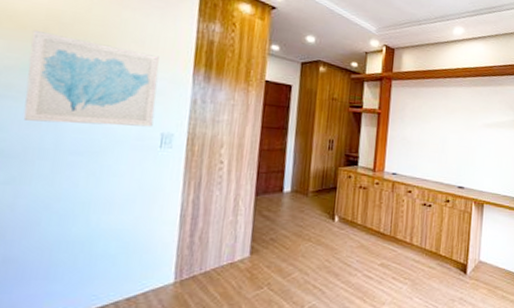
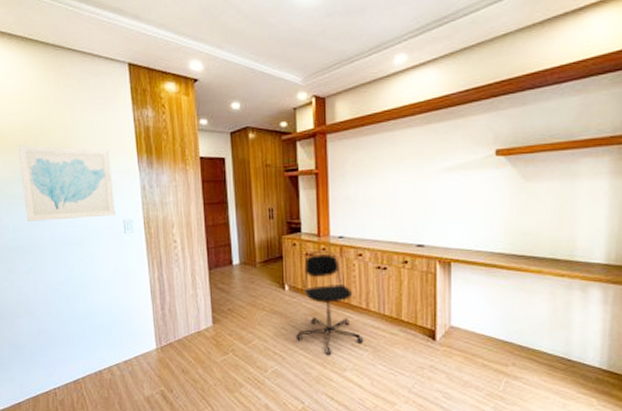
office chair: none [338,184,405,288] -> present [295,250,364,355]

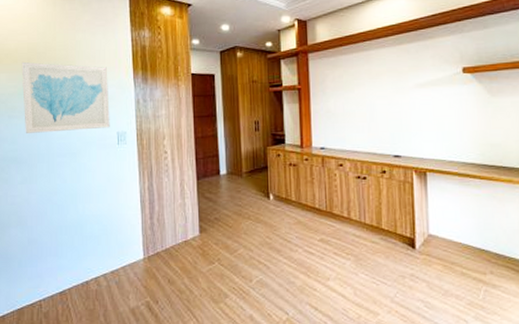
office chair: present [295,250,364,355] -> none [280,160,346,264]

